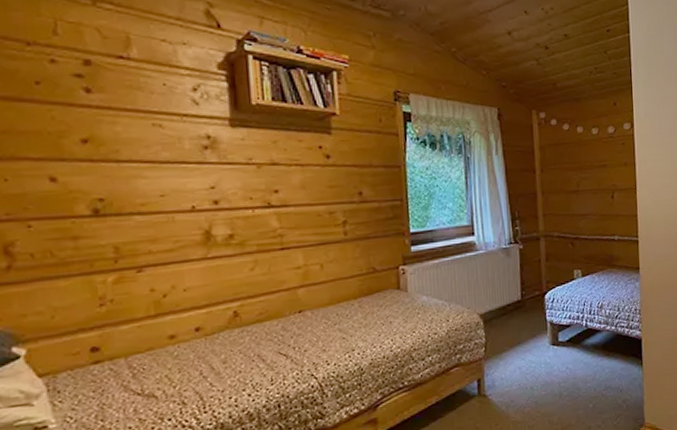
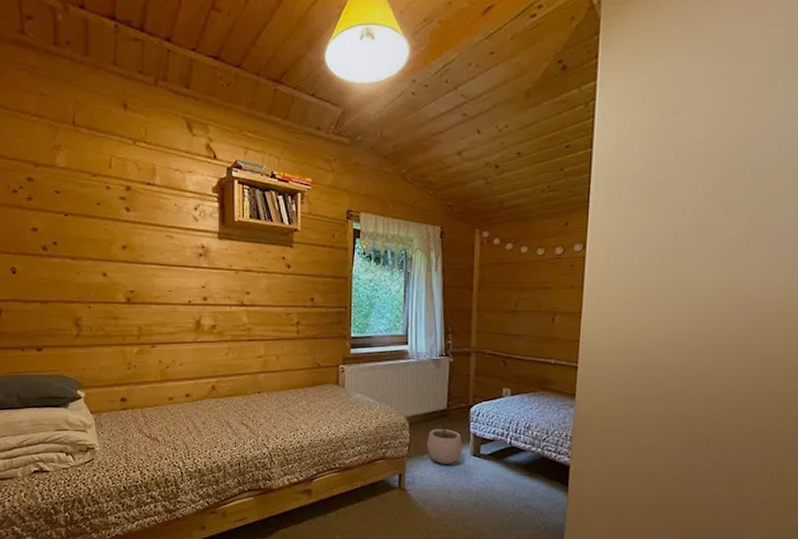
plant pot: none [504,313,541,360] -> present [427,422,463,464]

